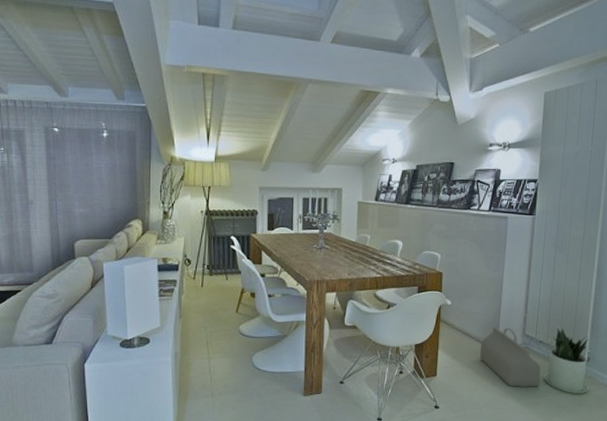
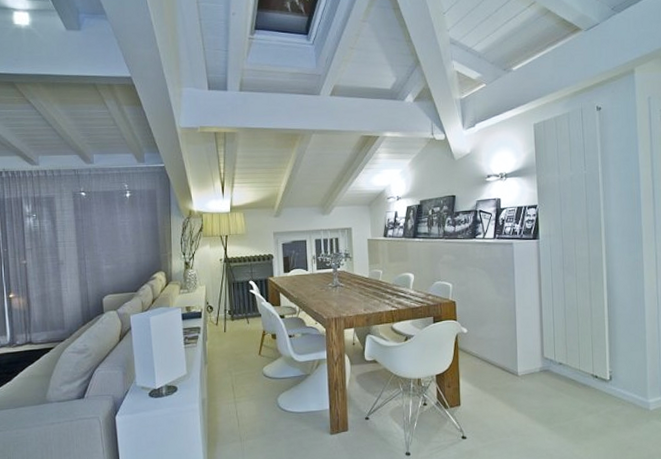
handbag: present [479,327,541,387] -> none [500,351,565,412]
planter: present [544,328,589,394] -> none [568,348,615,415]

